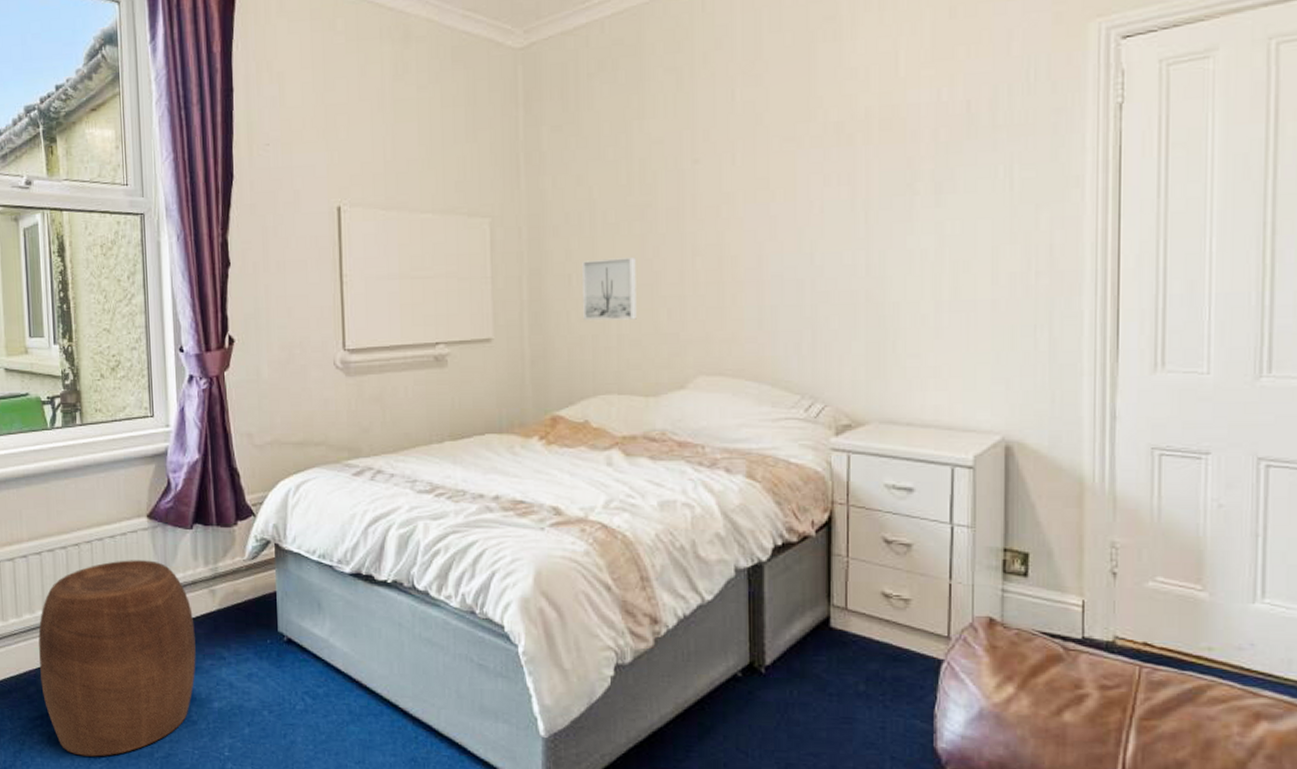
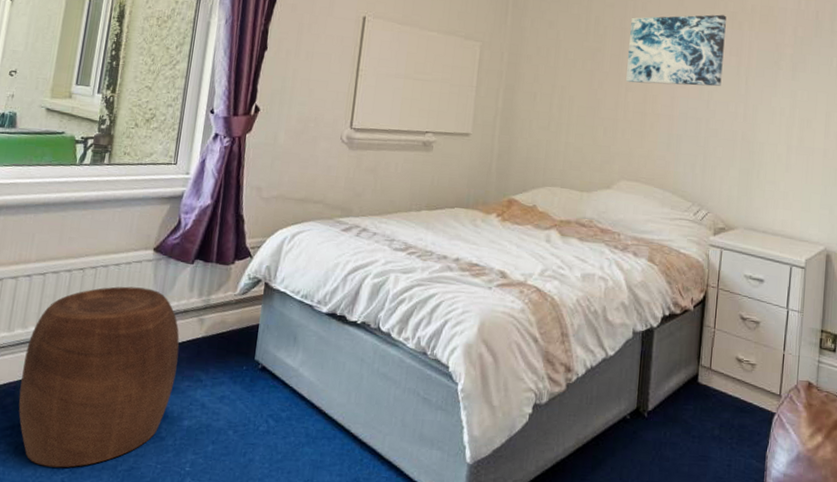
wall art: present [582,257,637,321] -> none [542,84,585,133]
wall art: none [690,128,829,244] -> present [626,14,727,87]

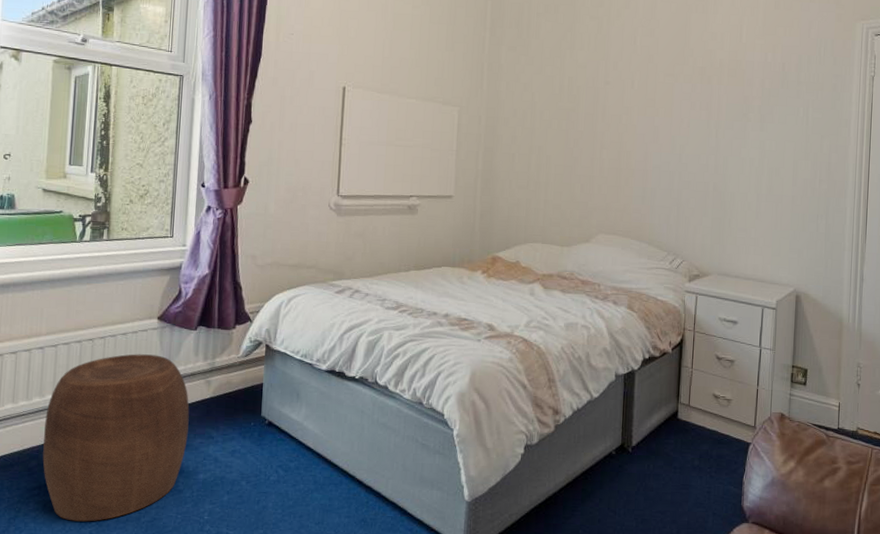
wall art: present [626,14,727,87] -> none [601,70,696,141]

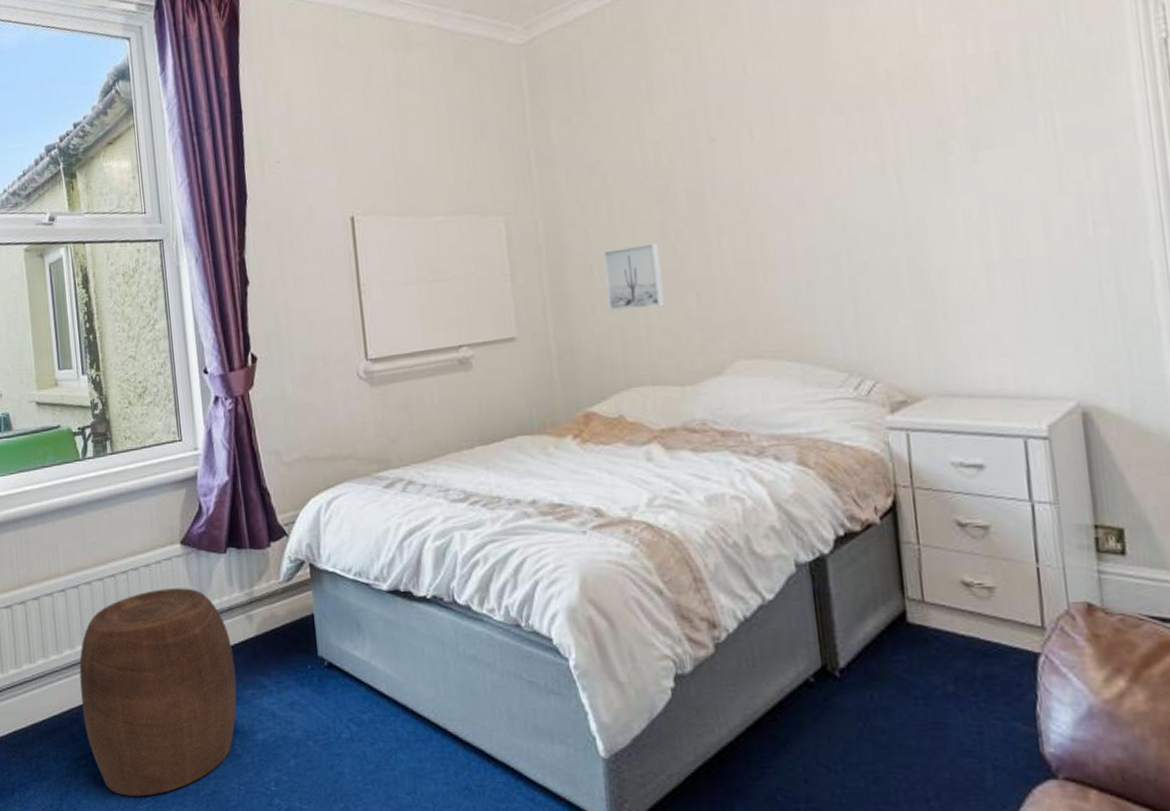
wall art: none [521,145,561,190] -> present [603,243,665,312]

